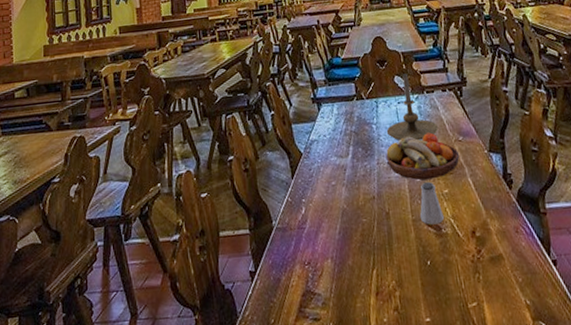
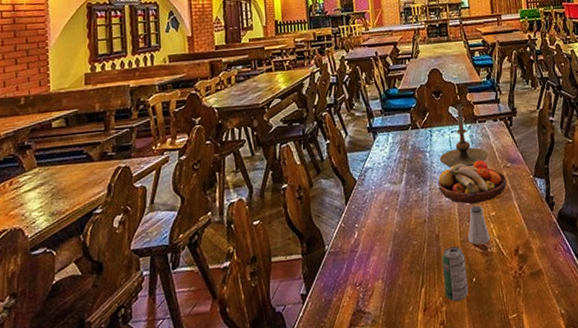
beverage can: none [393,225,423,287] -> present [441,246,469,302]

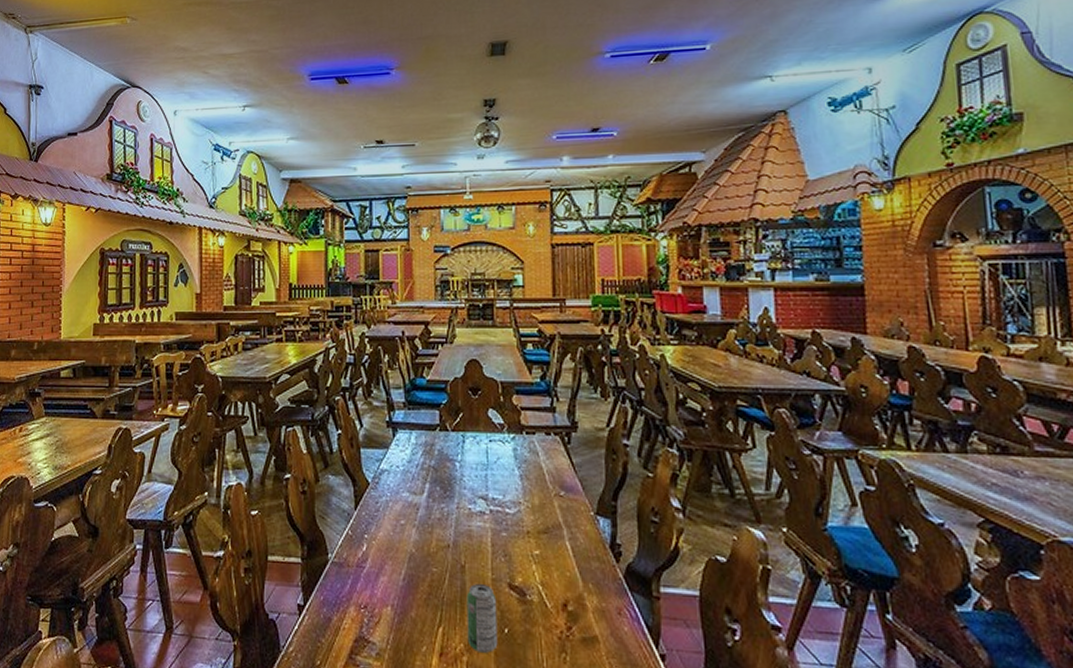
fruit bowl: present [437,159,507,204] -> none [467,481,559,536]
candle holder: present [439,104,489,167] -> none [471,407,537,489]
saltshaker: present [468,205,491,245] -> none [502,537,532,589]

